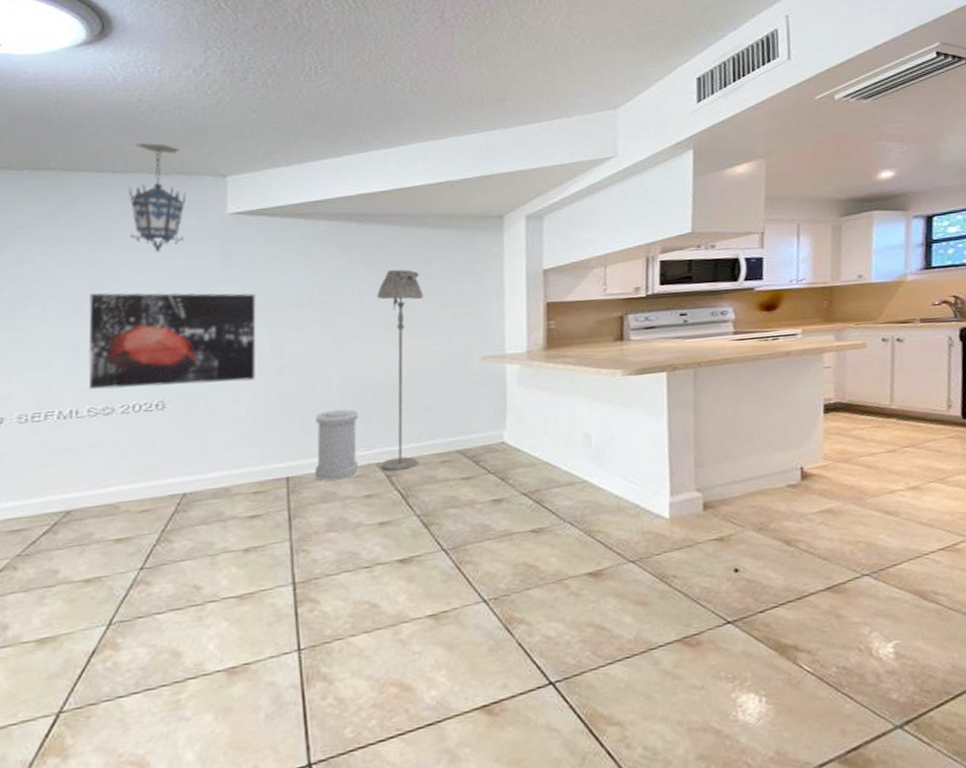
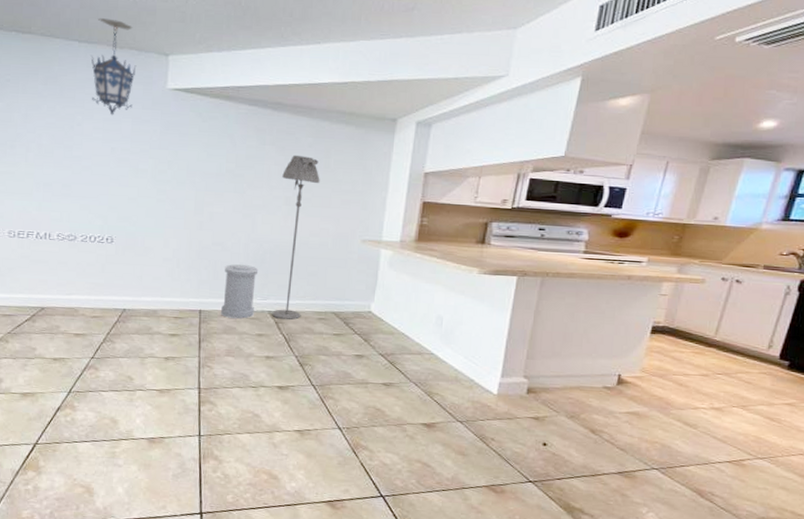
wall art: present [88,292,257,390] -> none [58,142,186,231]

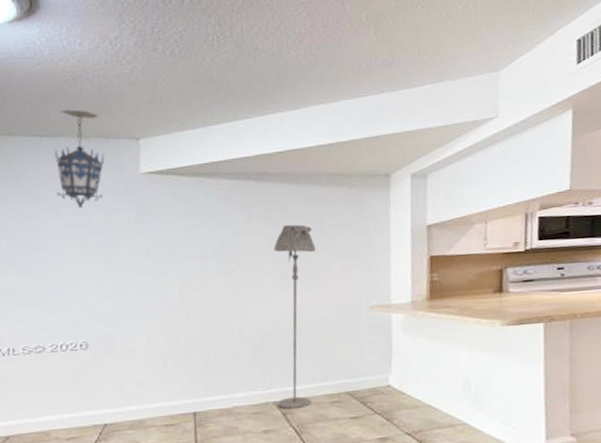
trash can: present [220,264,259,319] -> none [218,352,258,417]

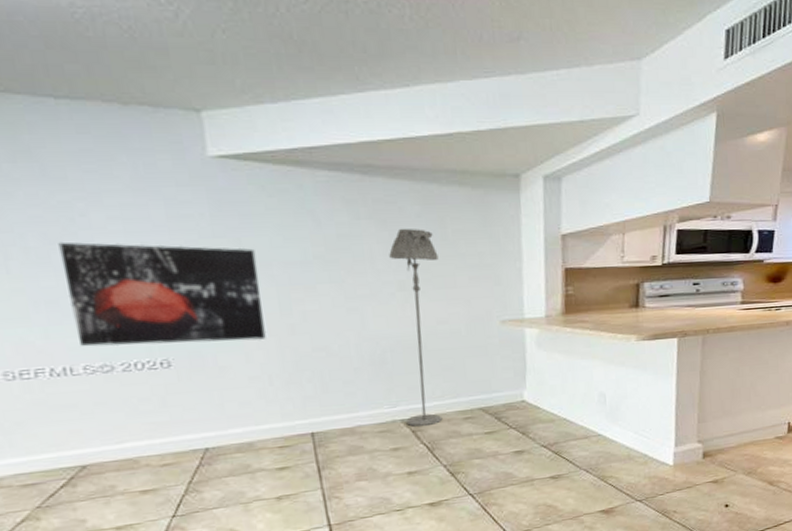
wall art: none [22,244,167,331] -> present [58,242,267,347]
hanging lantern: present [54,109,105,209] -> none [77,62,161,199]

